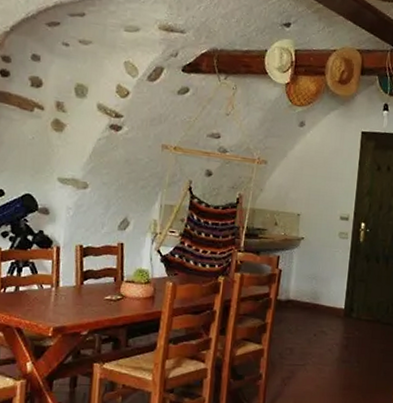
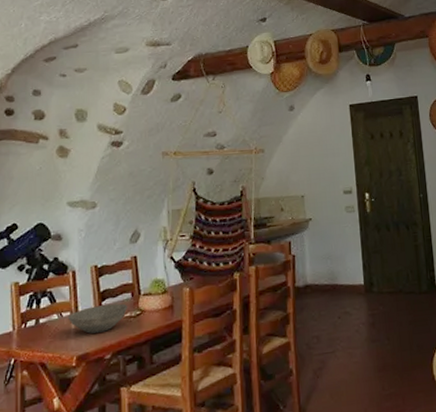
bowl: none [47,284,110,310] -> present [67,303,128,334]

